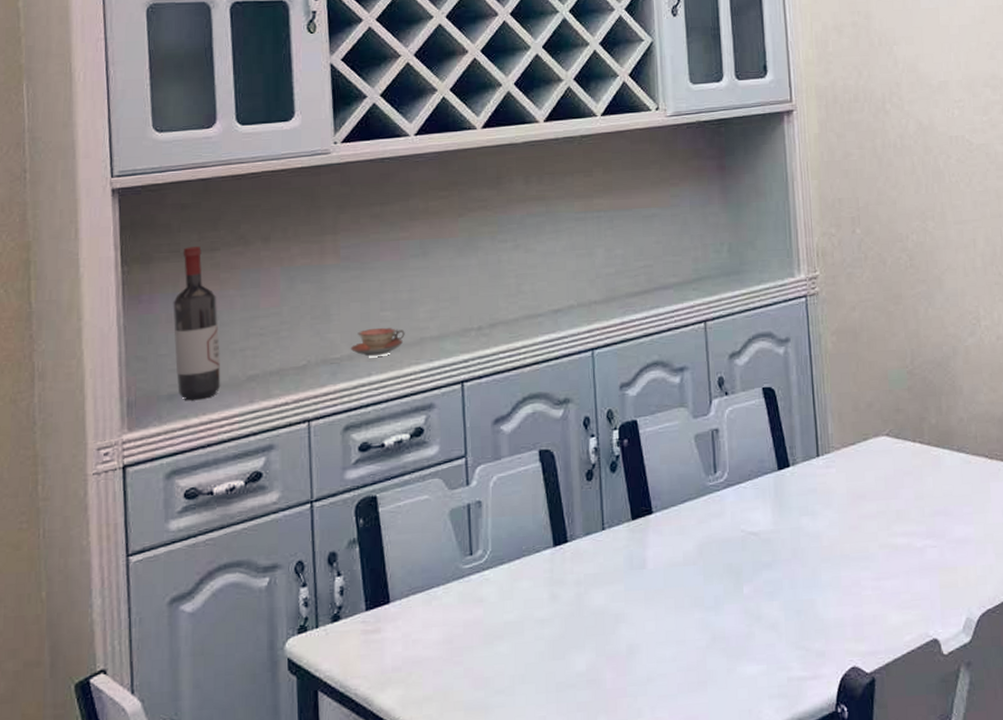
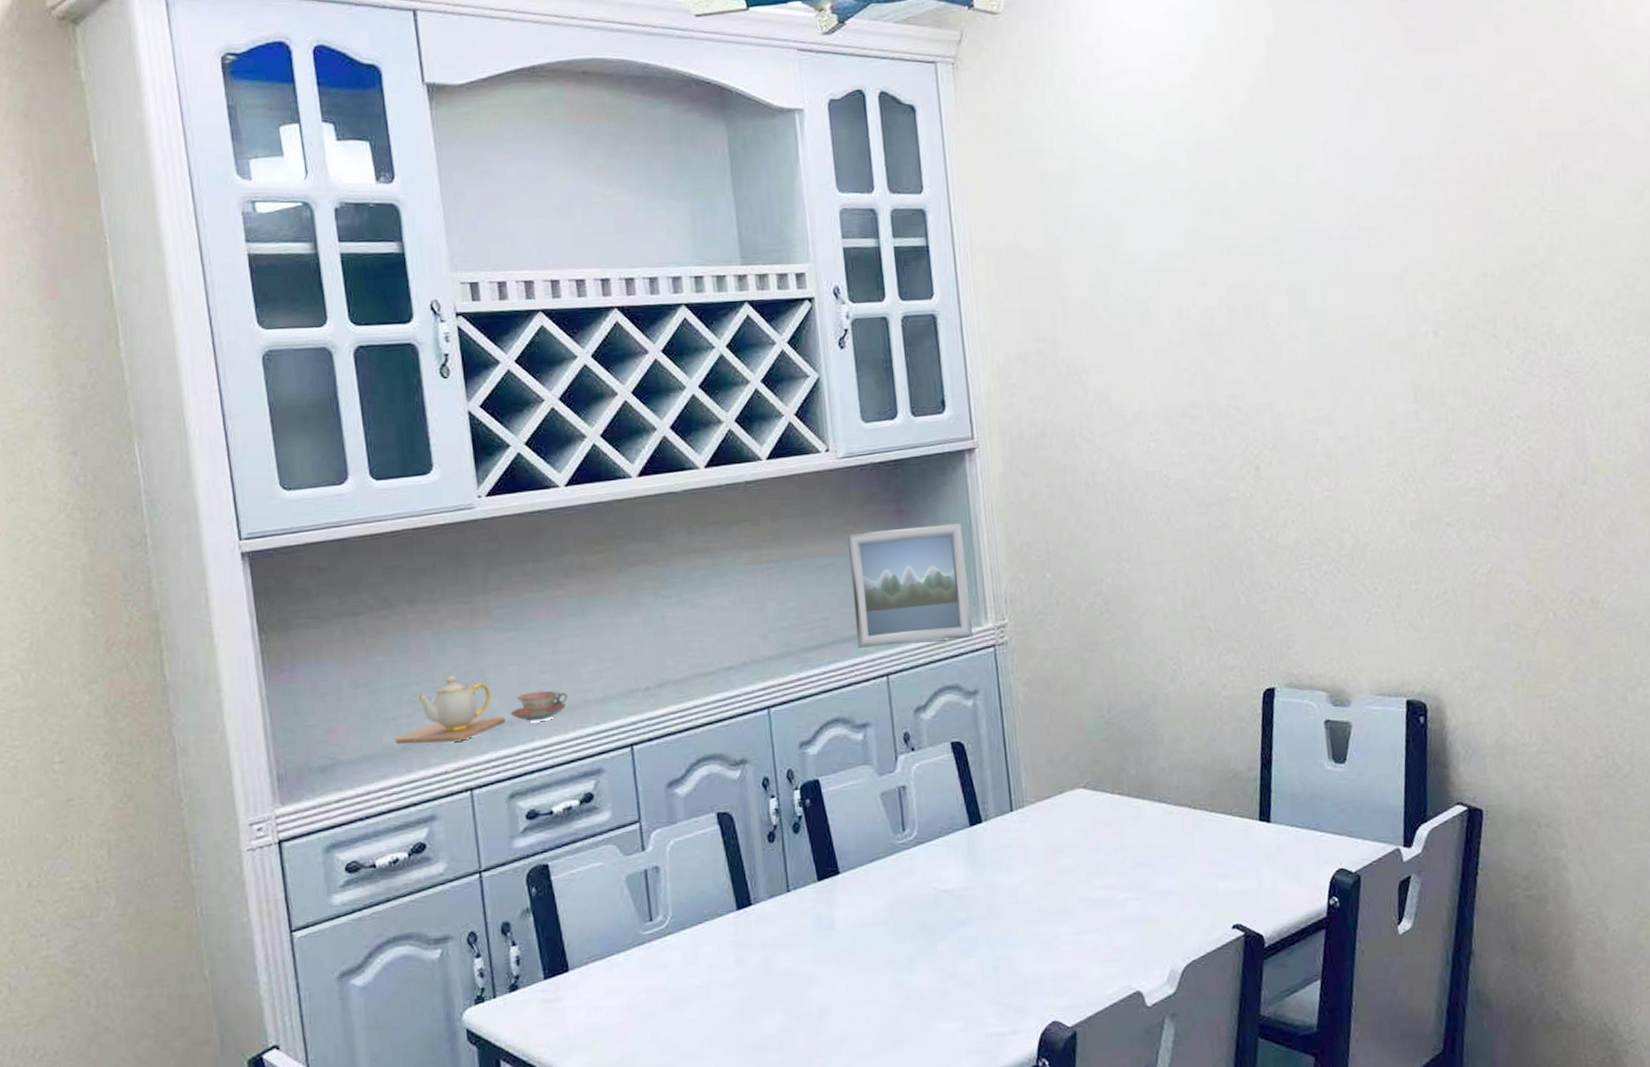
wine bottle: present [173,246,221,400] -> none [317,611,375,772]
teapot: none [240,309,345,376] -> present [395,674,505,745]
picture frame: none [673,180,786,295] -> present [848,523,972,648]

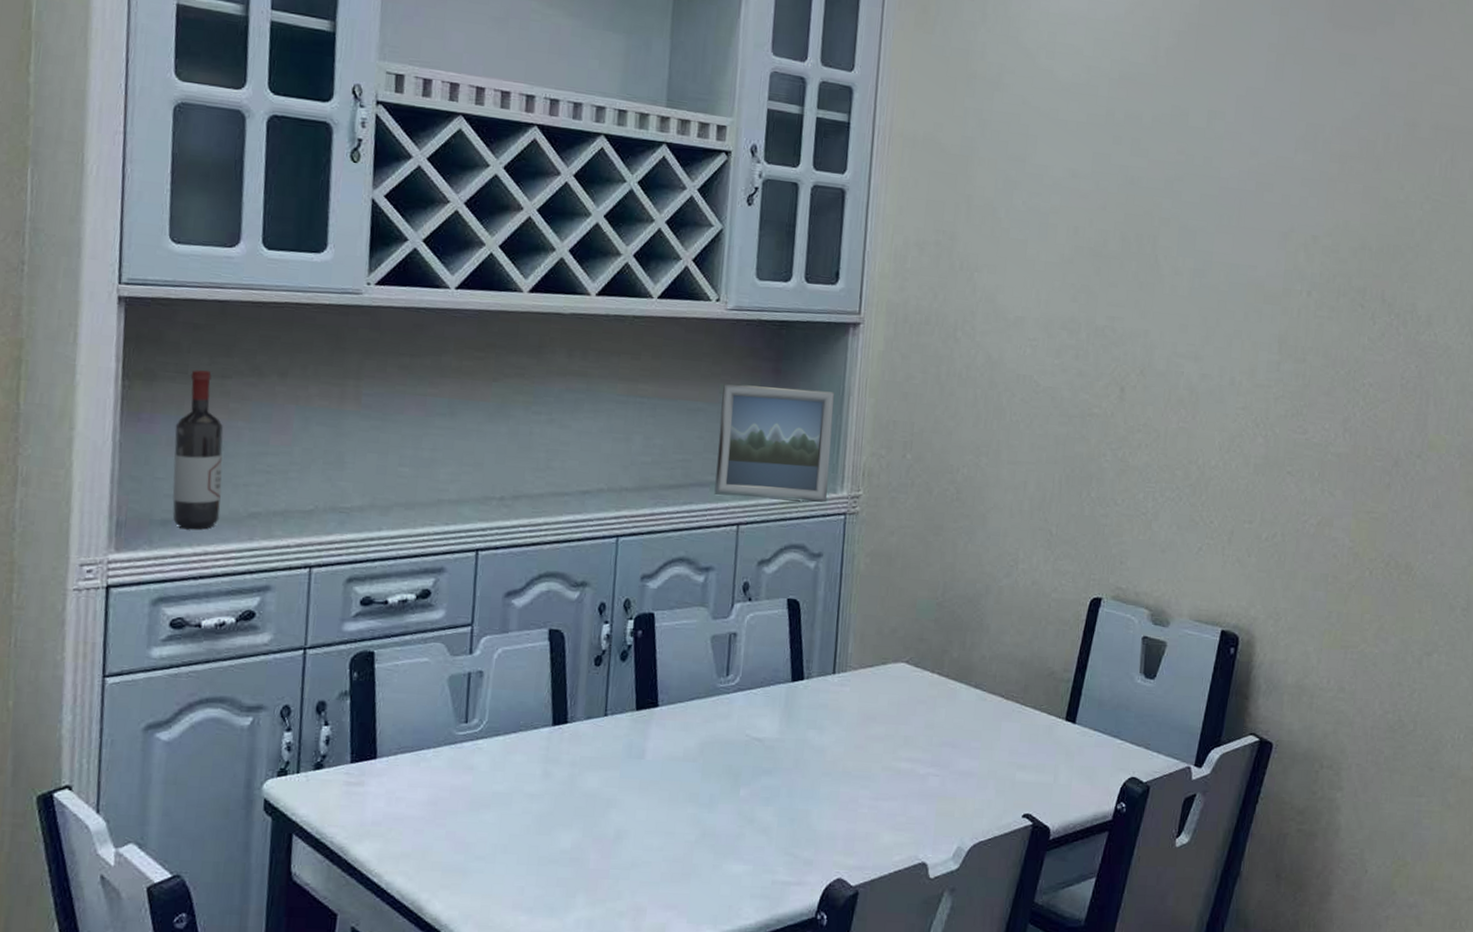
wine bottle: none [317,611,375,772] -> present [172,370,224,529]
teapot: present [395,674,505,745] -> none [242,452,356,518]
teacup: present [510,690,568,722] -> none [362,482,422,512]

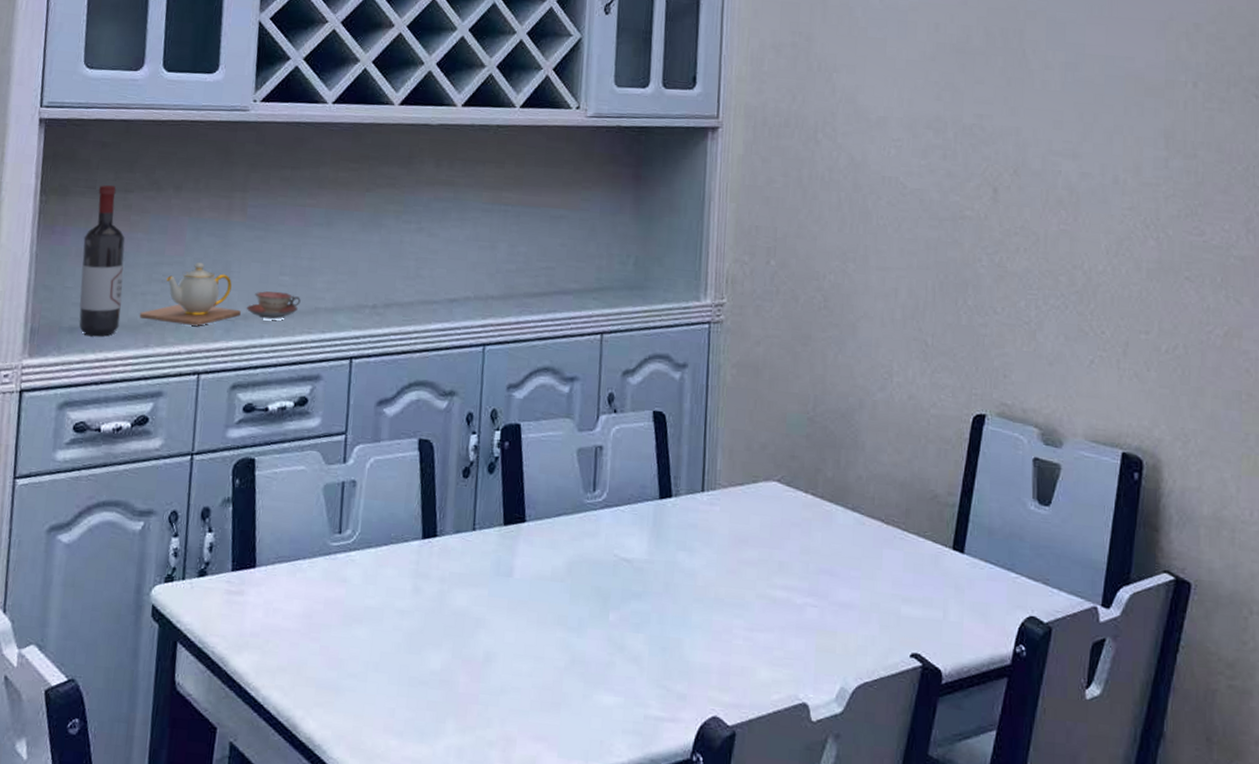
teapot: none [242,452,356,518] -> present [139,262,241,326]
teacup: none [362,482,422,512] -> present [246,291,301,320]
picture frame: present [714,383,834,503] -> none [577,190,695,311]

